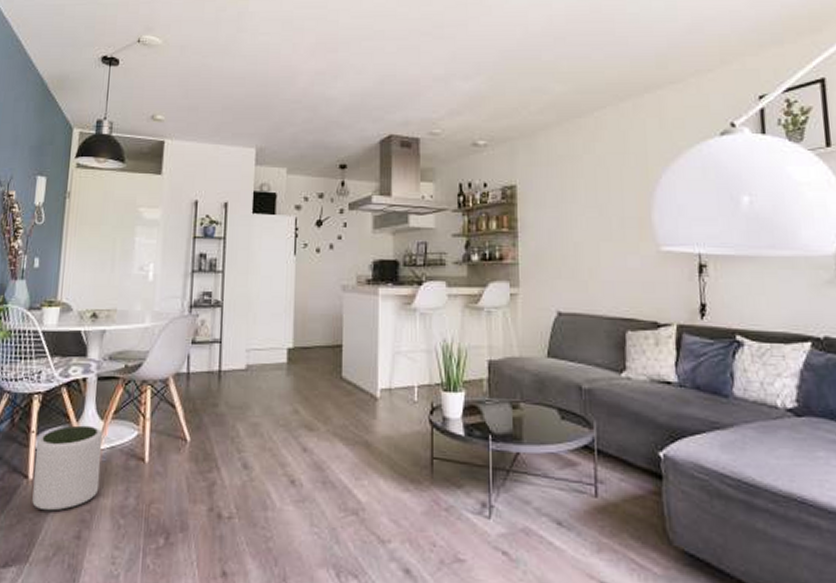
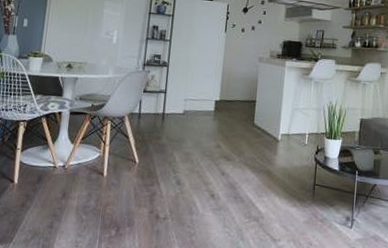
plant pot: present [32,425,102,512] -> none [16,146,72,208]

